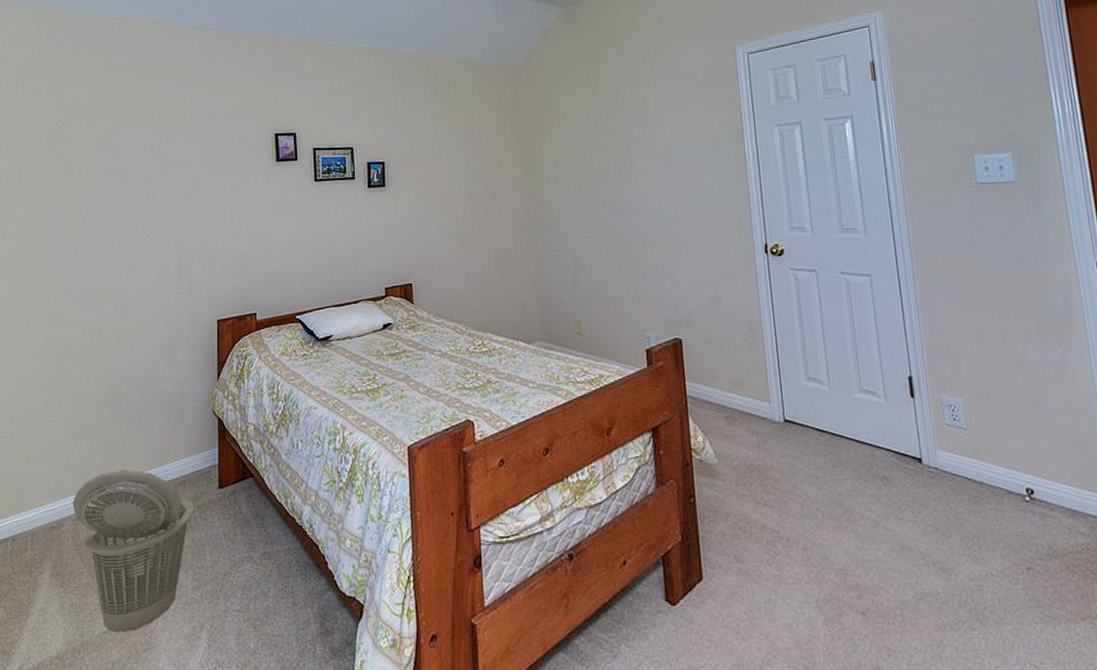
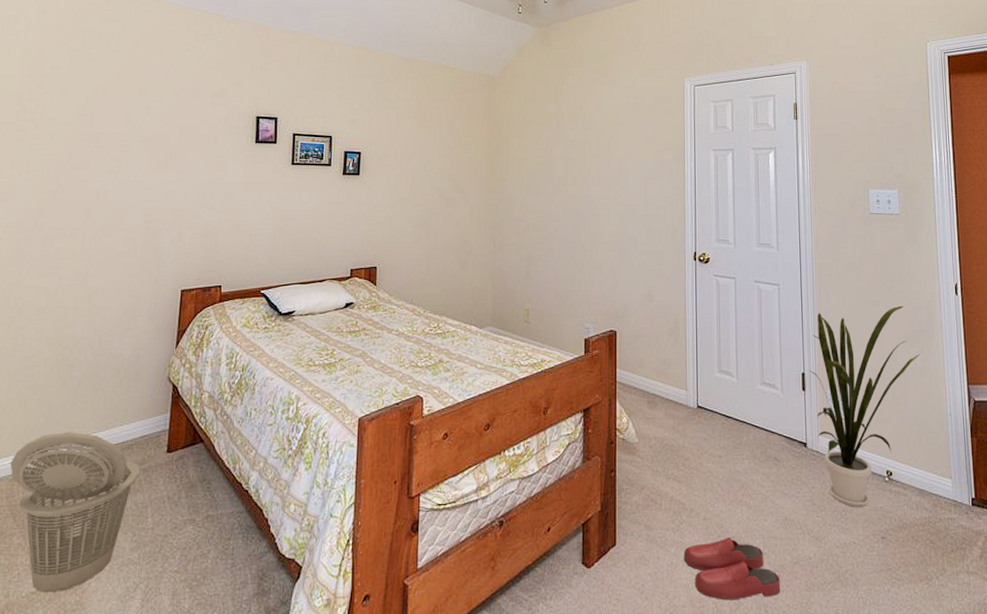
slippers: none [782,570,905,642] -> present [683,537,781,600]
house plant: none [917,290,1058,532] -> present [809,305,921,507]

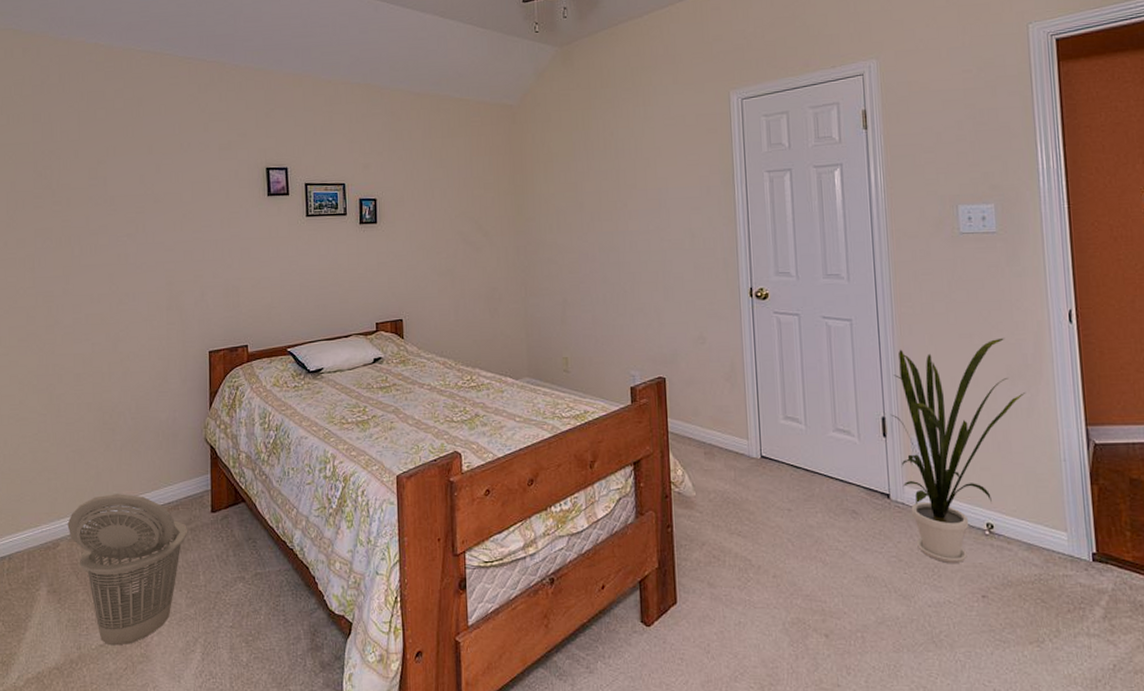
slippers: present [683,537,781,600] -> none [752,596,865,661]

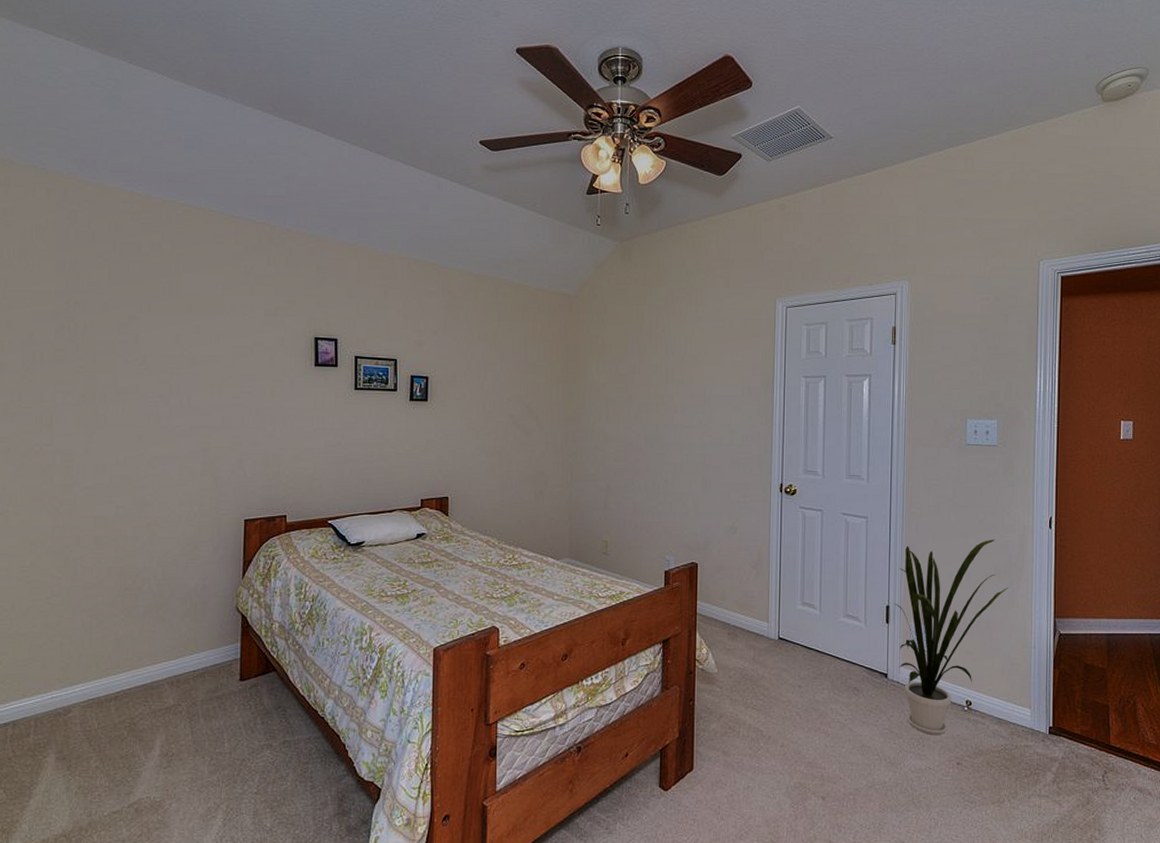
laundry basket: present [67,494,188,646] -> none [81,661,214,812]

